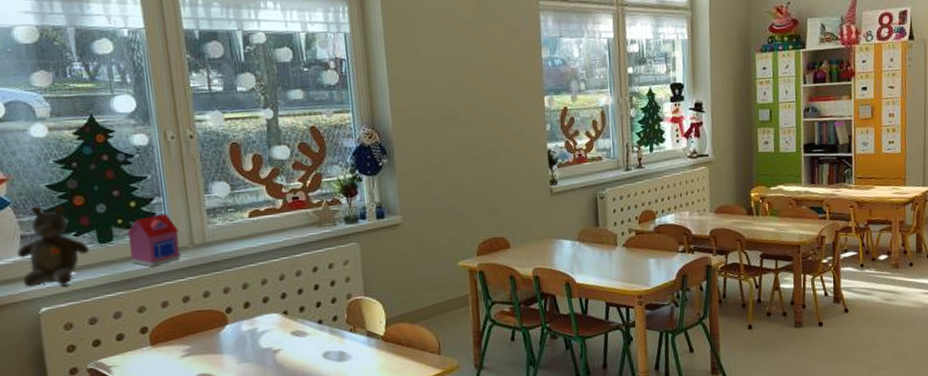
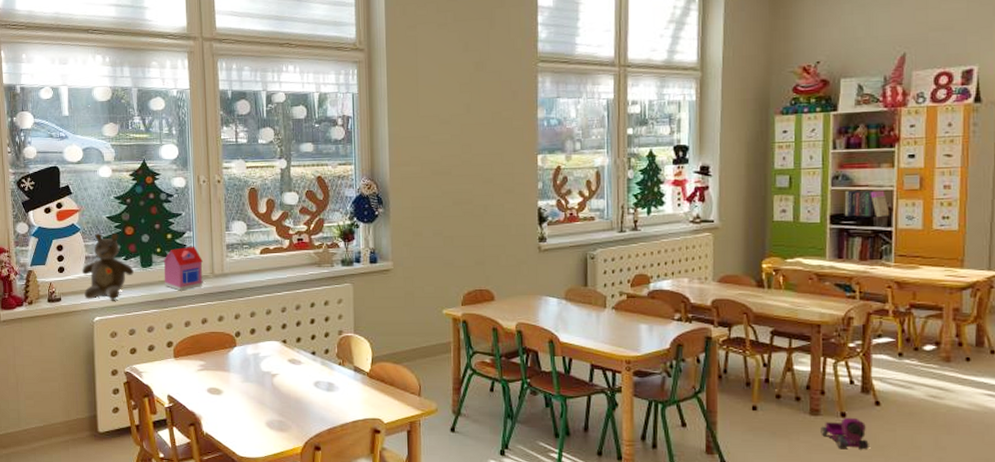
toy truck: none [803,325,841,354] -> present [820,417,869,450]

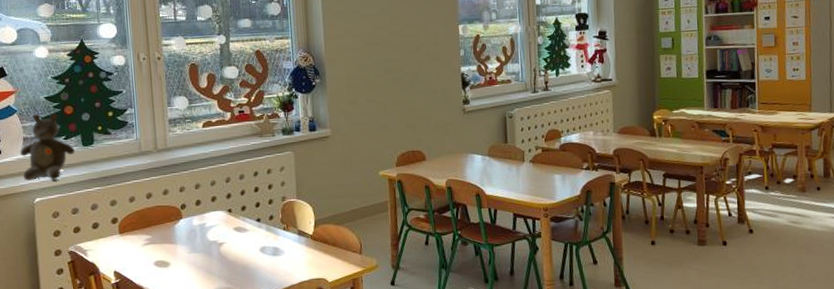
toy house: present [163,246,205,291] -> none [105,122,148,167]
toy truck: present [820,417,869,450] -> none [707,245,746,273]

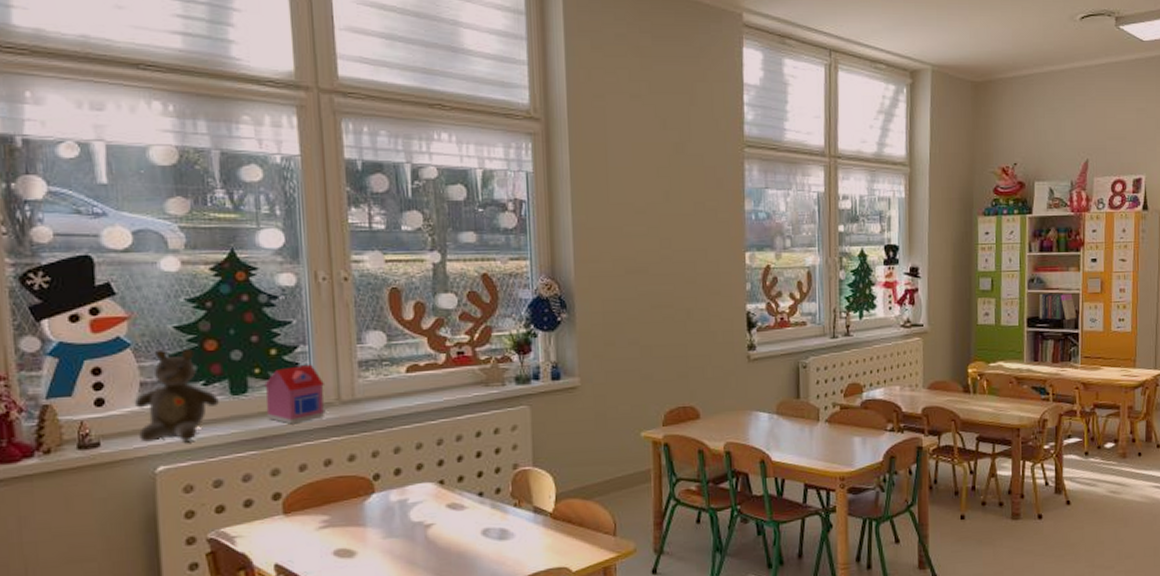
toy house: none [105,122,148,167] -> present [264,364,327,425]

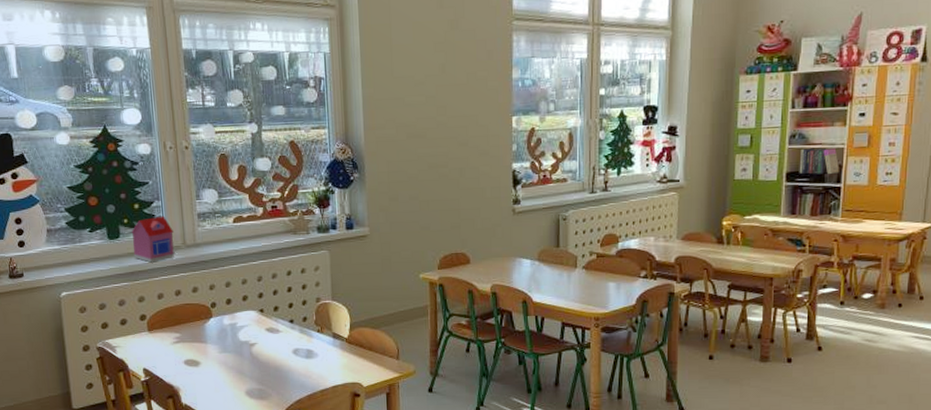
teddy bear: present [134,348,219,443] -> none [44,203,100,275]

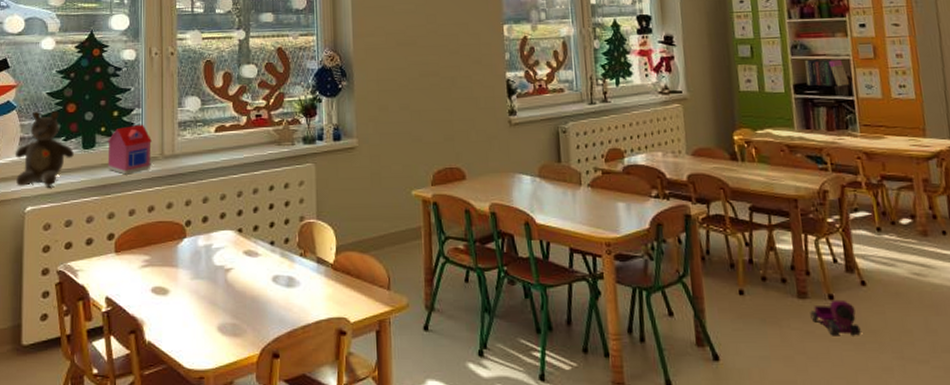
teddy bear: none [44,203,100,275] -> present [14,110,74,187]
toy truck: none [769,362,811,392] -> present [810,299,861,336]

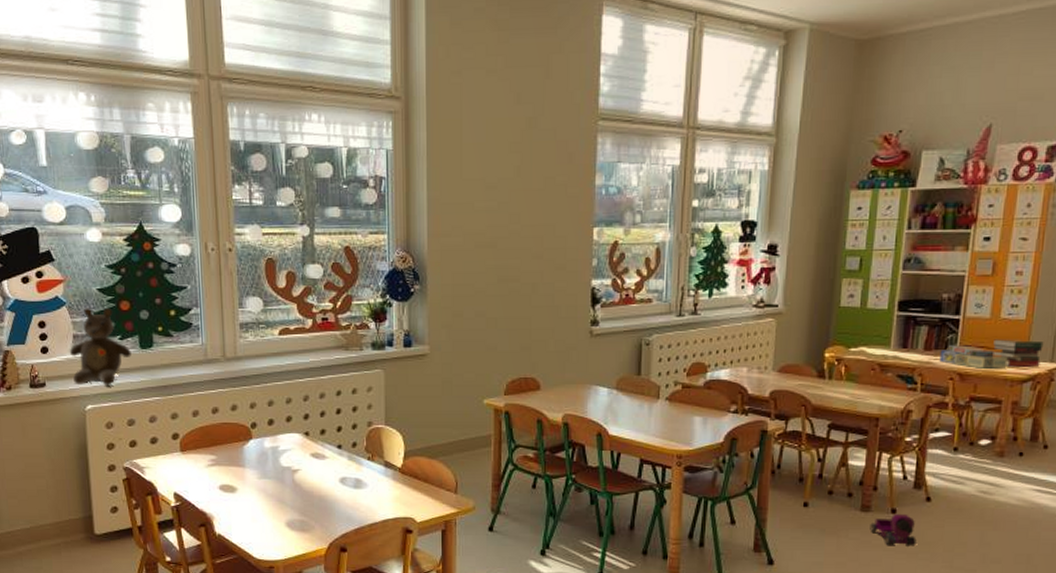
toy house: present [107,124,153,175] -> none [166,324,215,376]
books: present [805,58,850,87] -> none [913,274,960,305]
board game: none [842,125,909,147] -> present [939,345,1008,369]
books: none [890,117,941,145] -> present [992,339,1044,367]

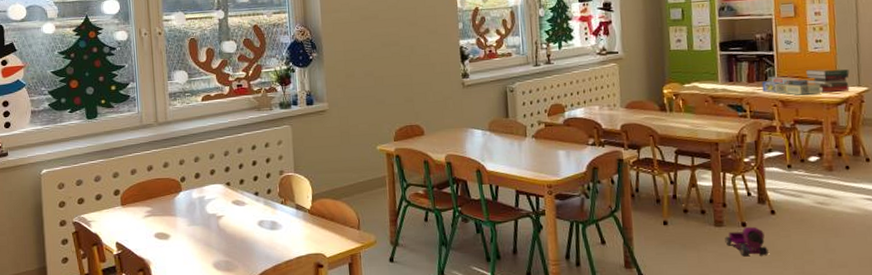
teddy bear: present [69,307,131,386] -> none [28,86,79,154]

